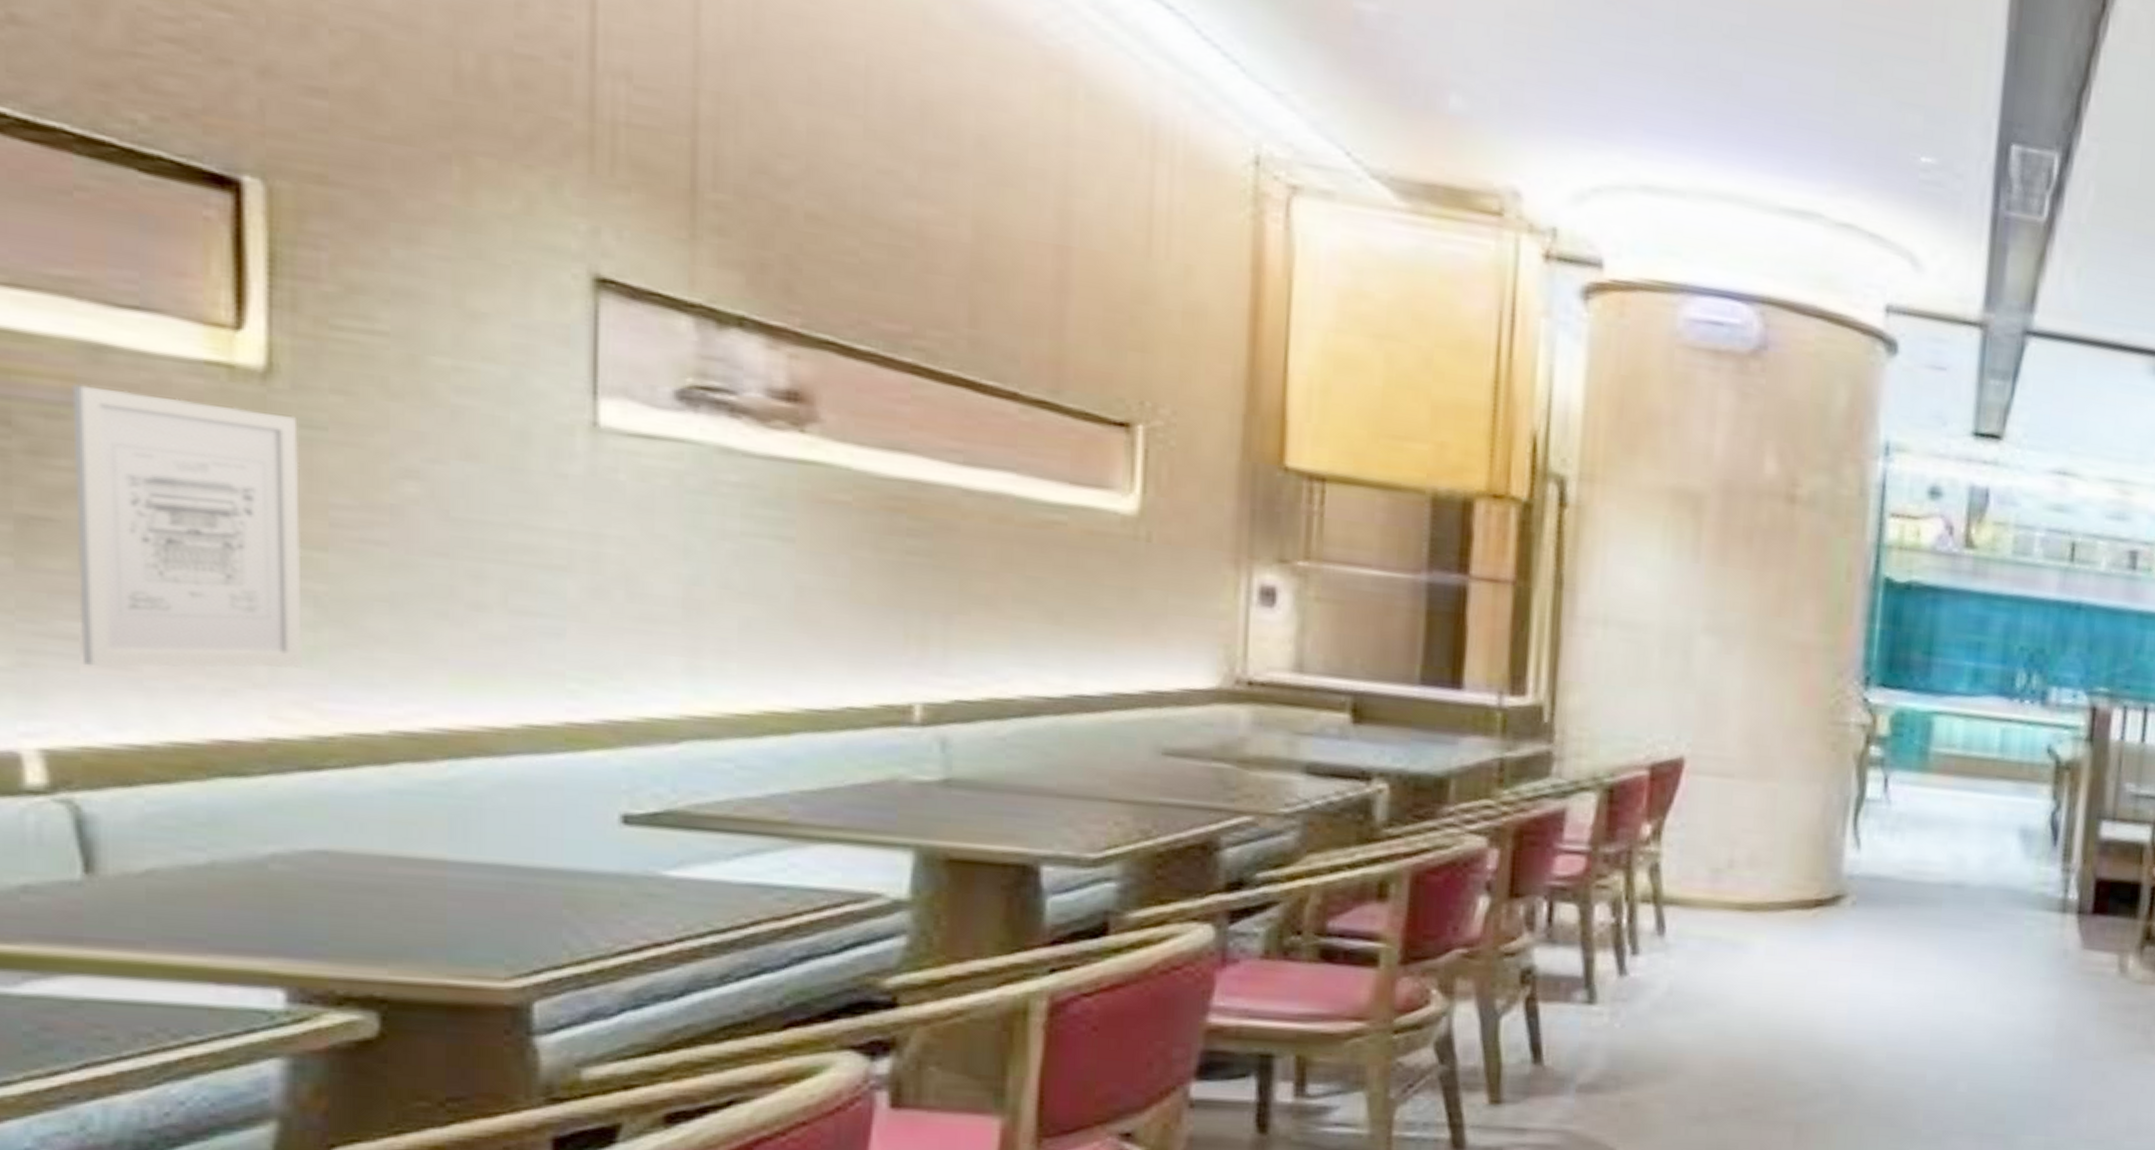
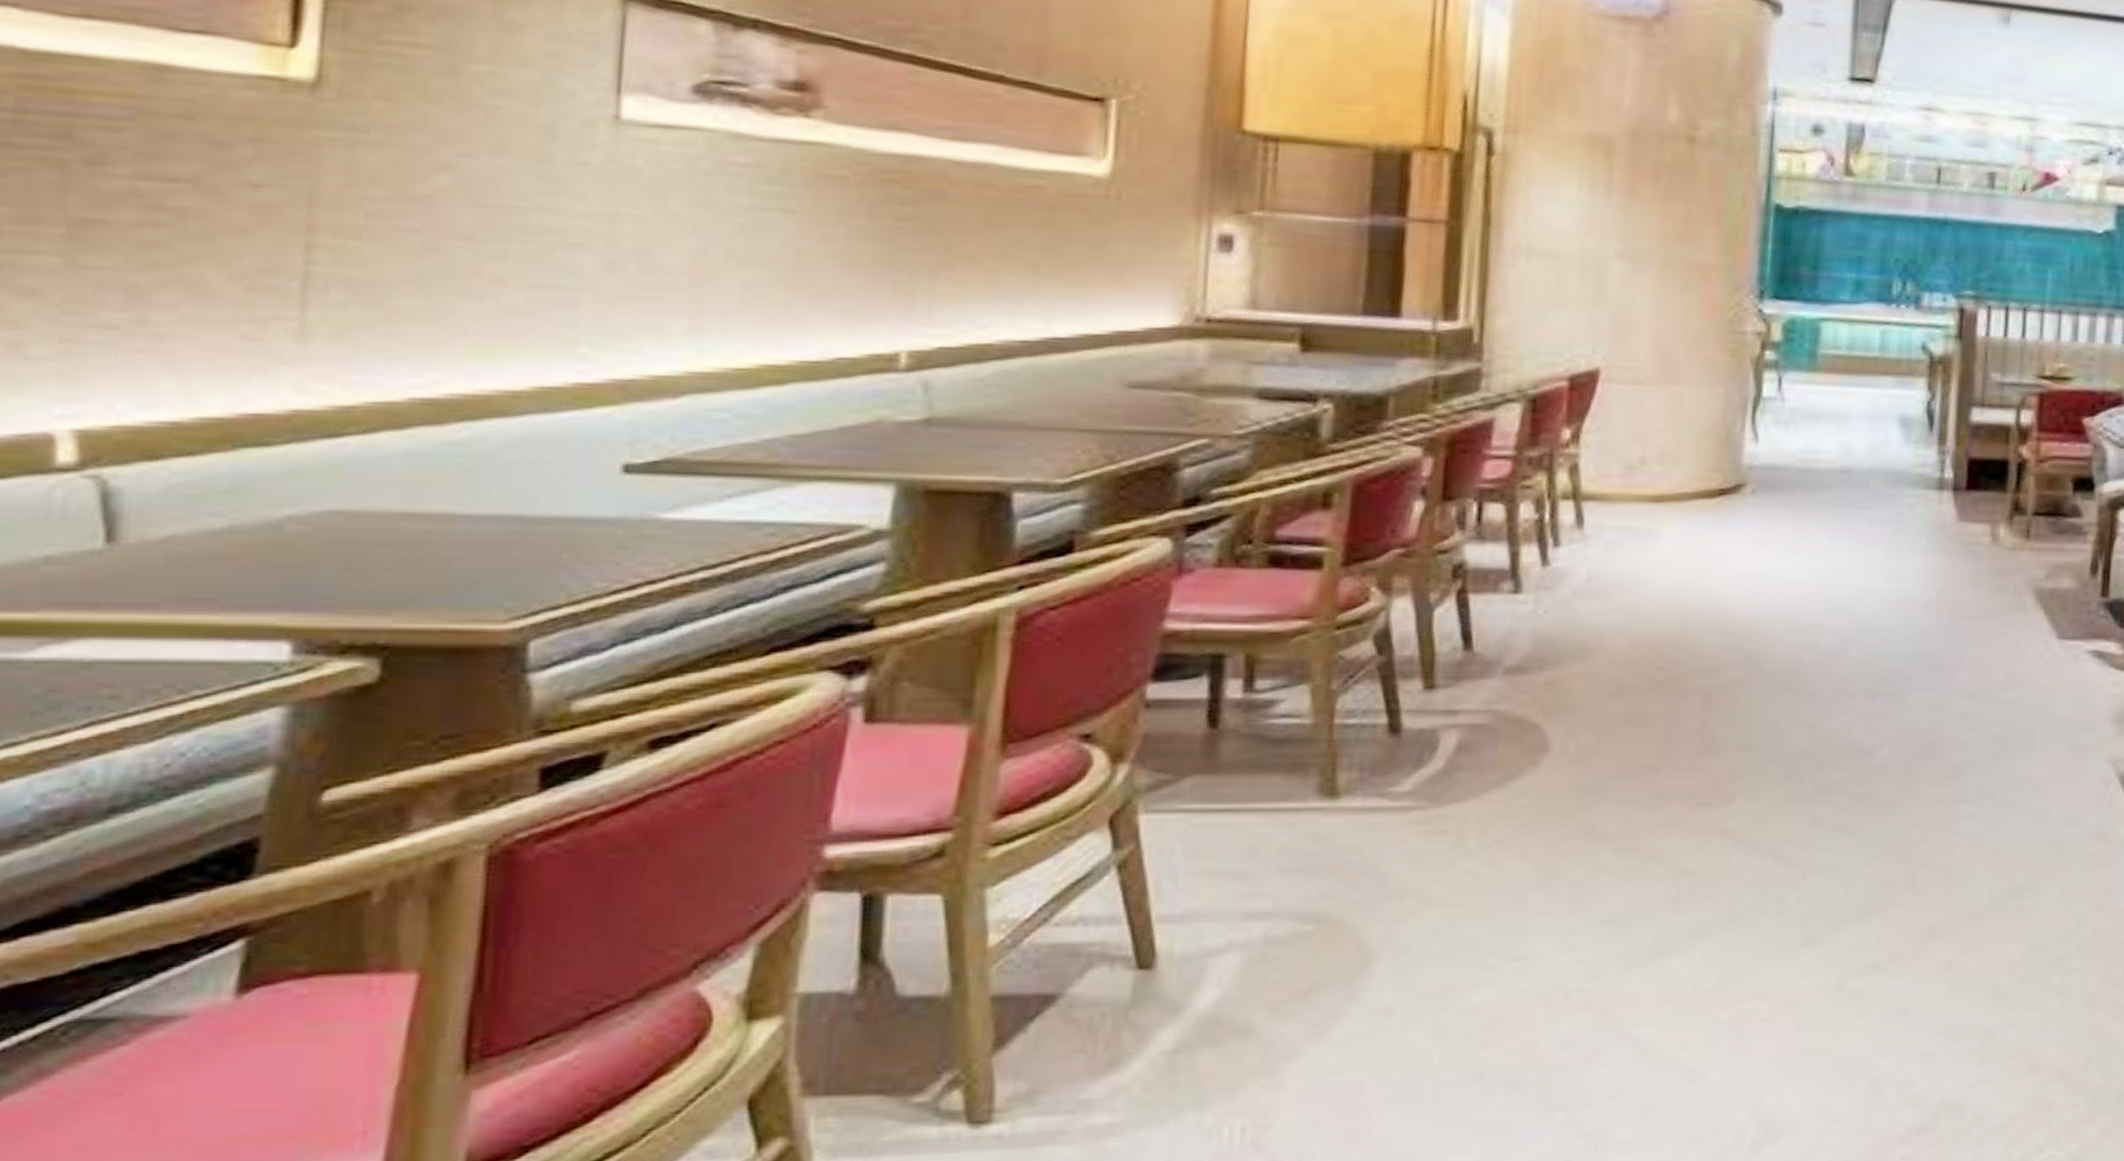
wall art: present [72,384,304,668] -> none [120,101,342,352]

